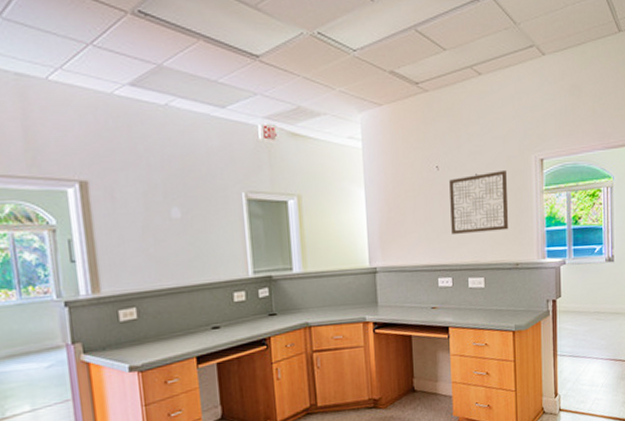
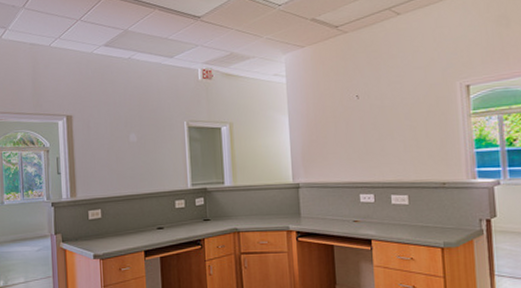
wall art: present [449,171,509,234] -> none [370,97,434,155]

